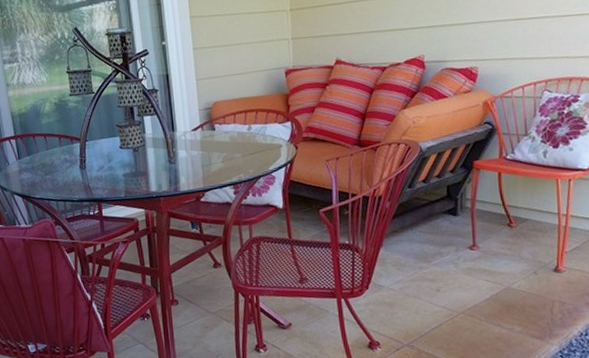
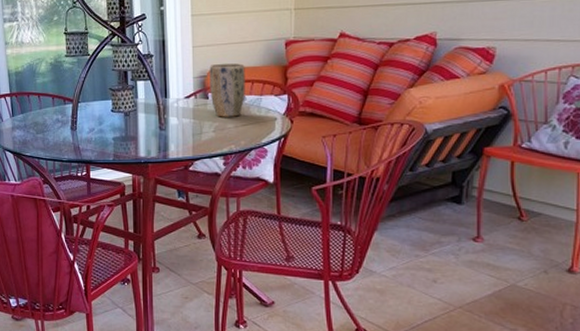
plant pot: none [214,94,251,148] -> present [209,63,245,117]

